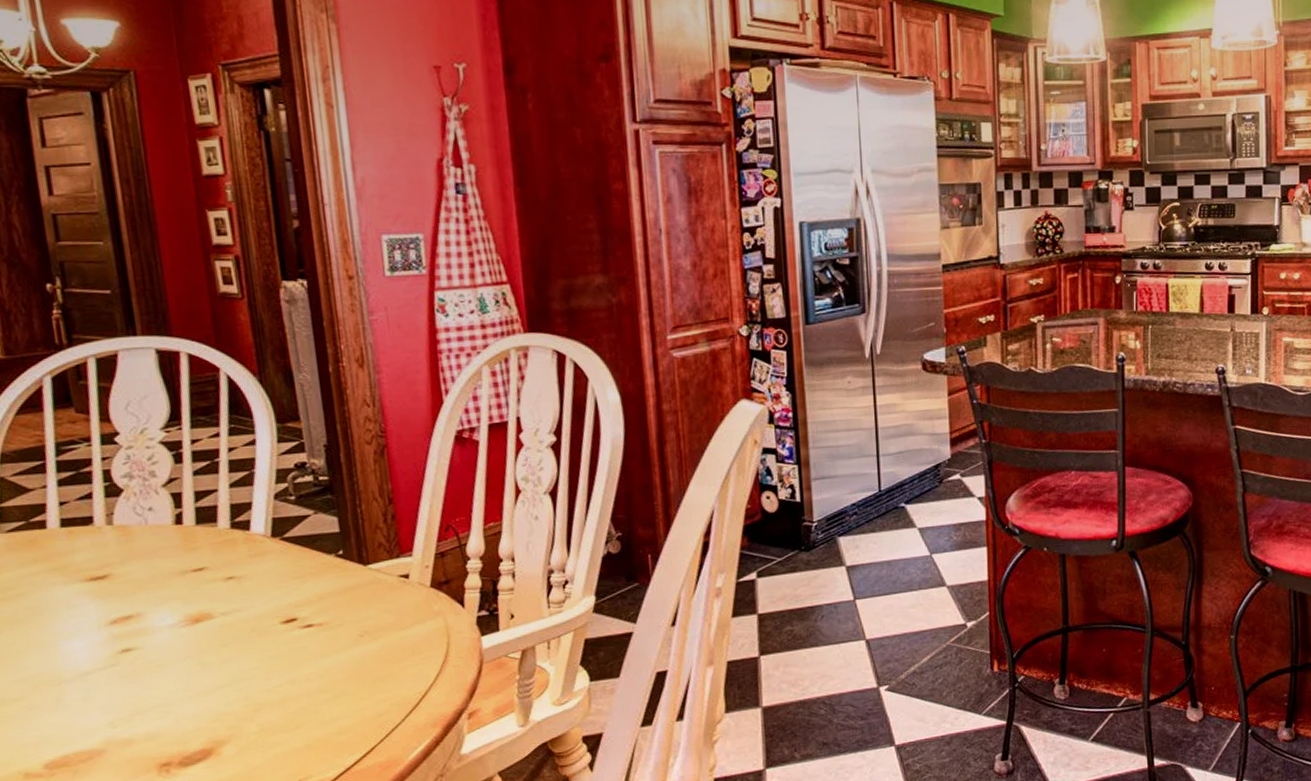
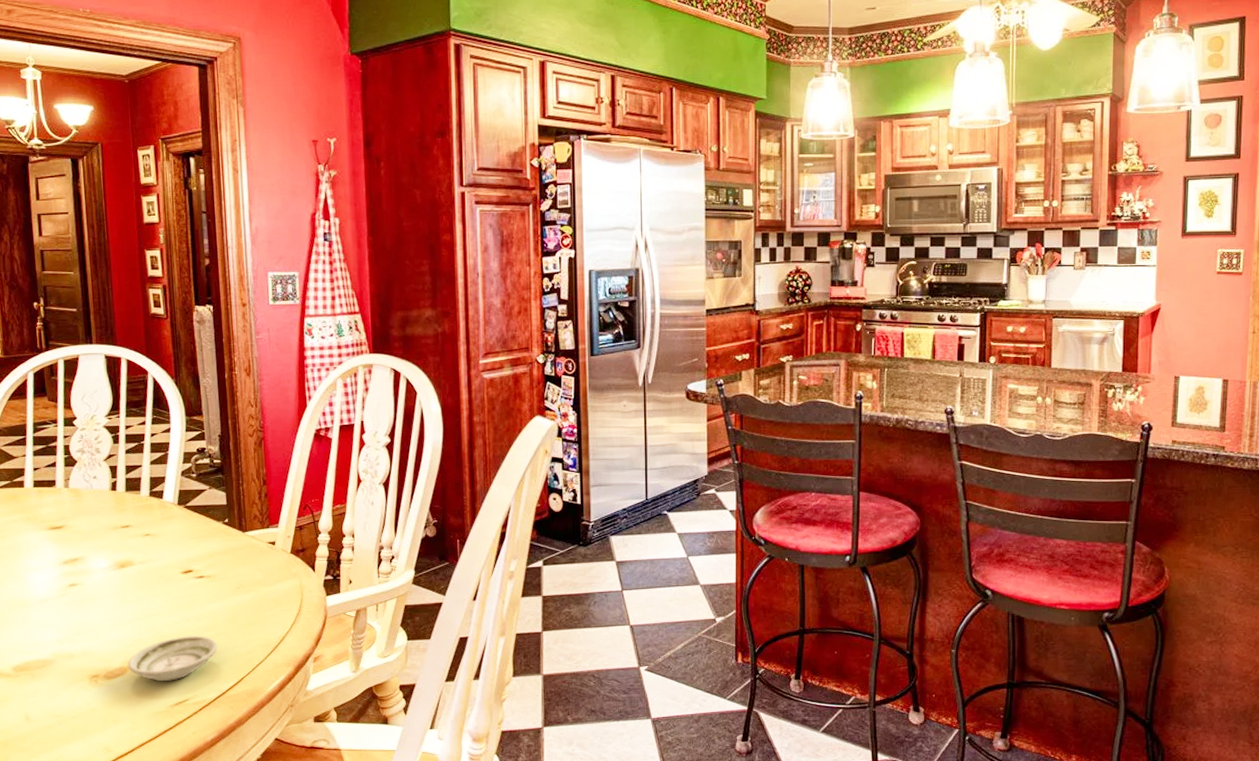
saucer: none [211,699,337,763] -> present [127,635,218,681]

